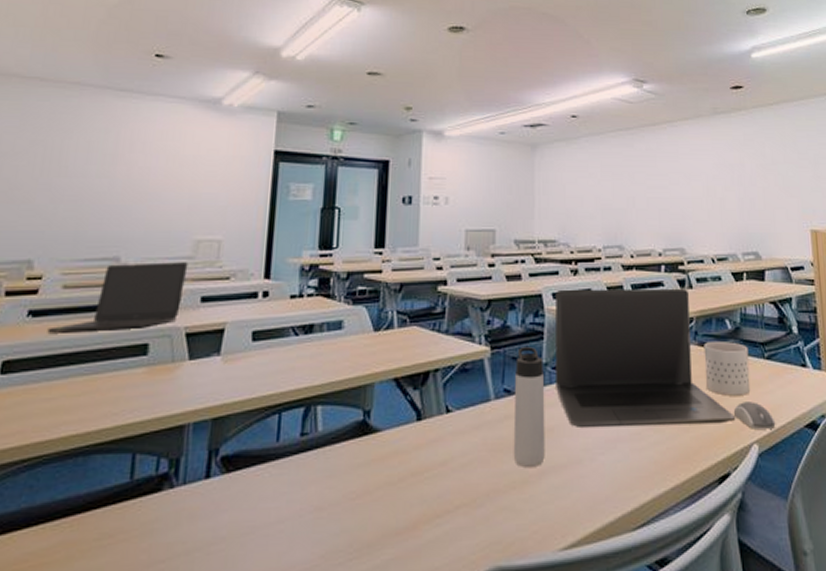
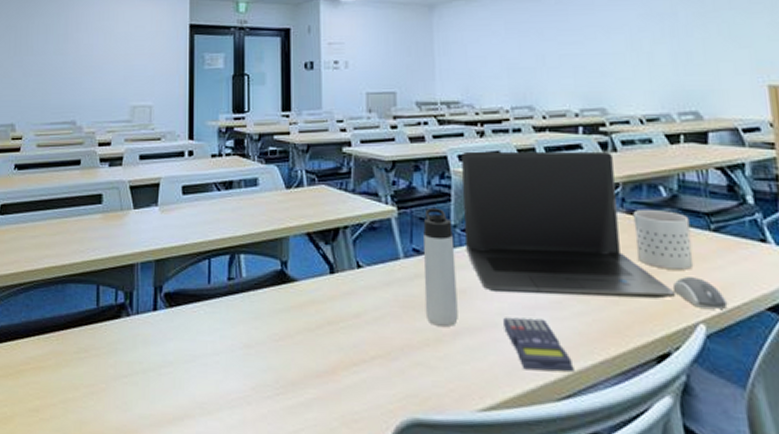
laptop: present [47,262,189,333] -> none [29,125,128,183]
calculator: none [587,451,649,503] -> present [503,317,574,373]

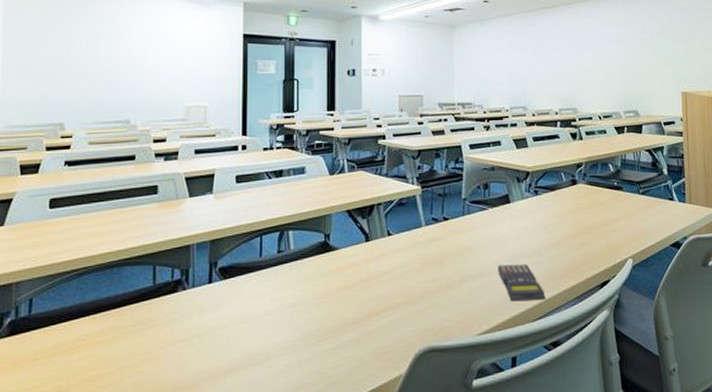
thermos bottle: present [423,208,458,328] -> none [440,186,465,276]
laptop computer: present [461,151,675,299] -> none [472,140,614,247]
mug: present [633,210,694,270] -> none [591,181,628,223]
computer mouse: present [672,277,728,310] -> none [613,227,647,249]

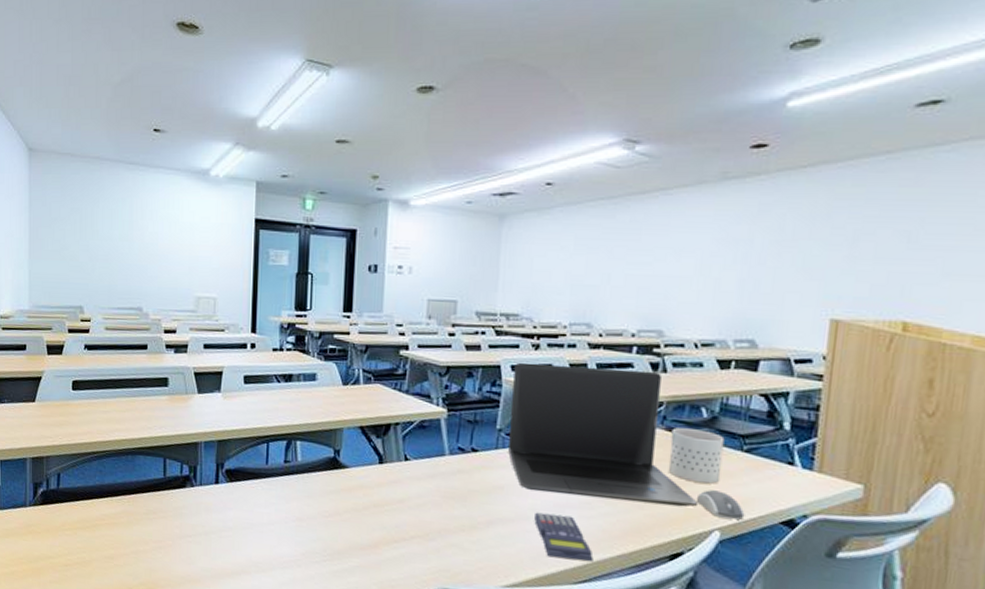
laptop computer: none [472,140,614,247] -> present [508,362,697,507]
mug: none [591,181,628,223] -> present [668,428,725,484]
computer mouse: none [613,227,647,249] -> present [696,490,745,521]

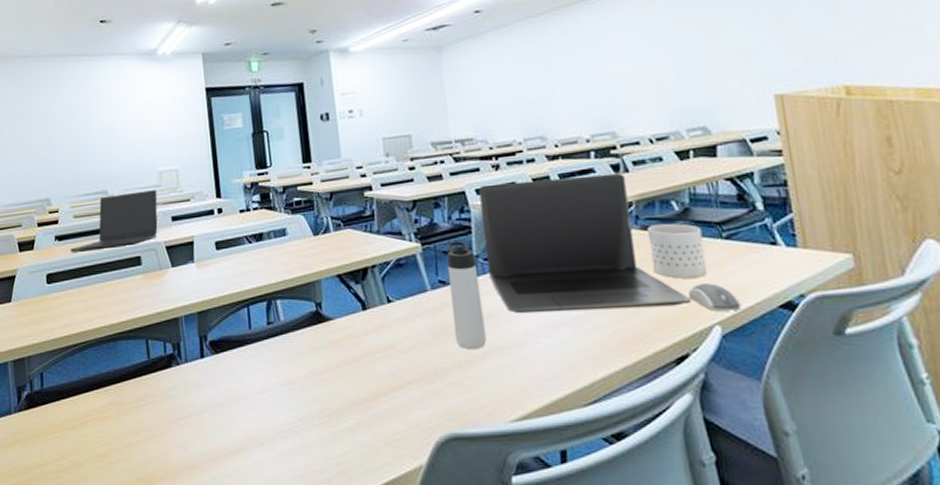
laptop: none [99,313,192,366] -> present [70,190,158,252]
thermos bottle: none [464,412,498,517] -> present [447,241,487,350]
calculator: present [534,512,593,562] -> none [529,334,599,382]

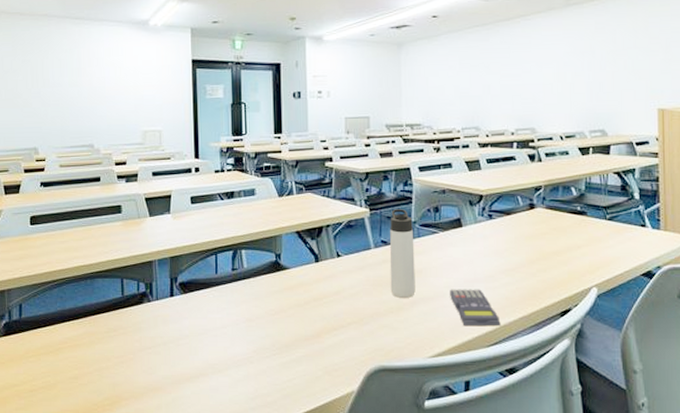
laptop: present [70,190,158,252] -> none [55,147,141,198]
laptop computer: present [479,173,691,314] -> none [421,161,577,271]
calculator: none [529,334,599,382] -> present [450,289,501,327]
mug: present [647,223,708,279] -> none [550,206,592,249]
computer mouse: present [688,283,742,312] -> none [575,254,614,277]

